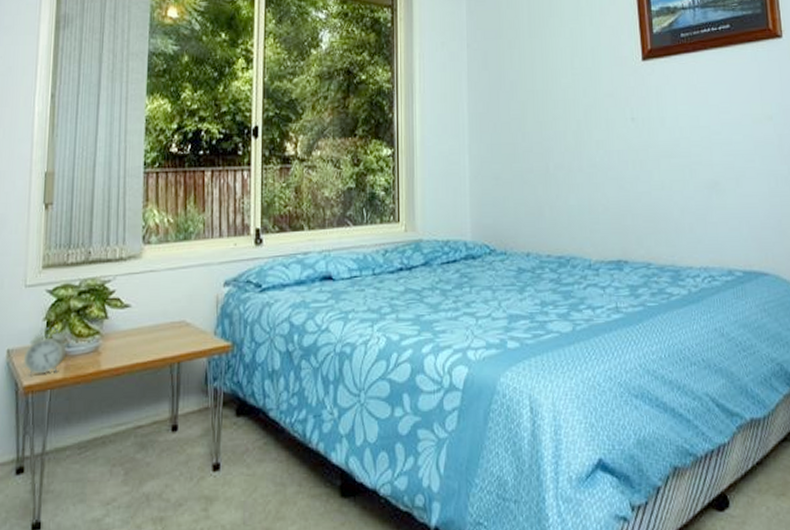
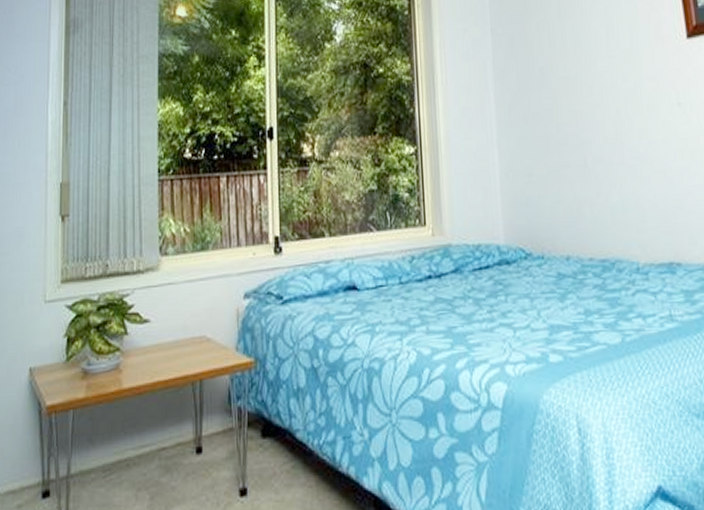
alarm clock: present [24,327,67,376] -> none [46,344,88,395]

